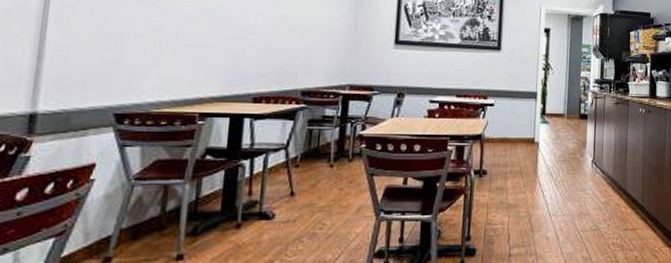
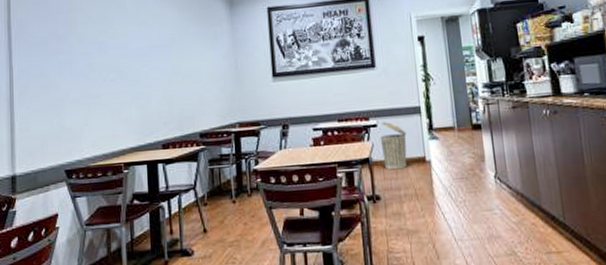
trash can: none [495,101,520,148] -> present [380,121,407,170]

